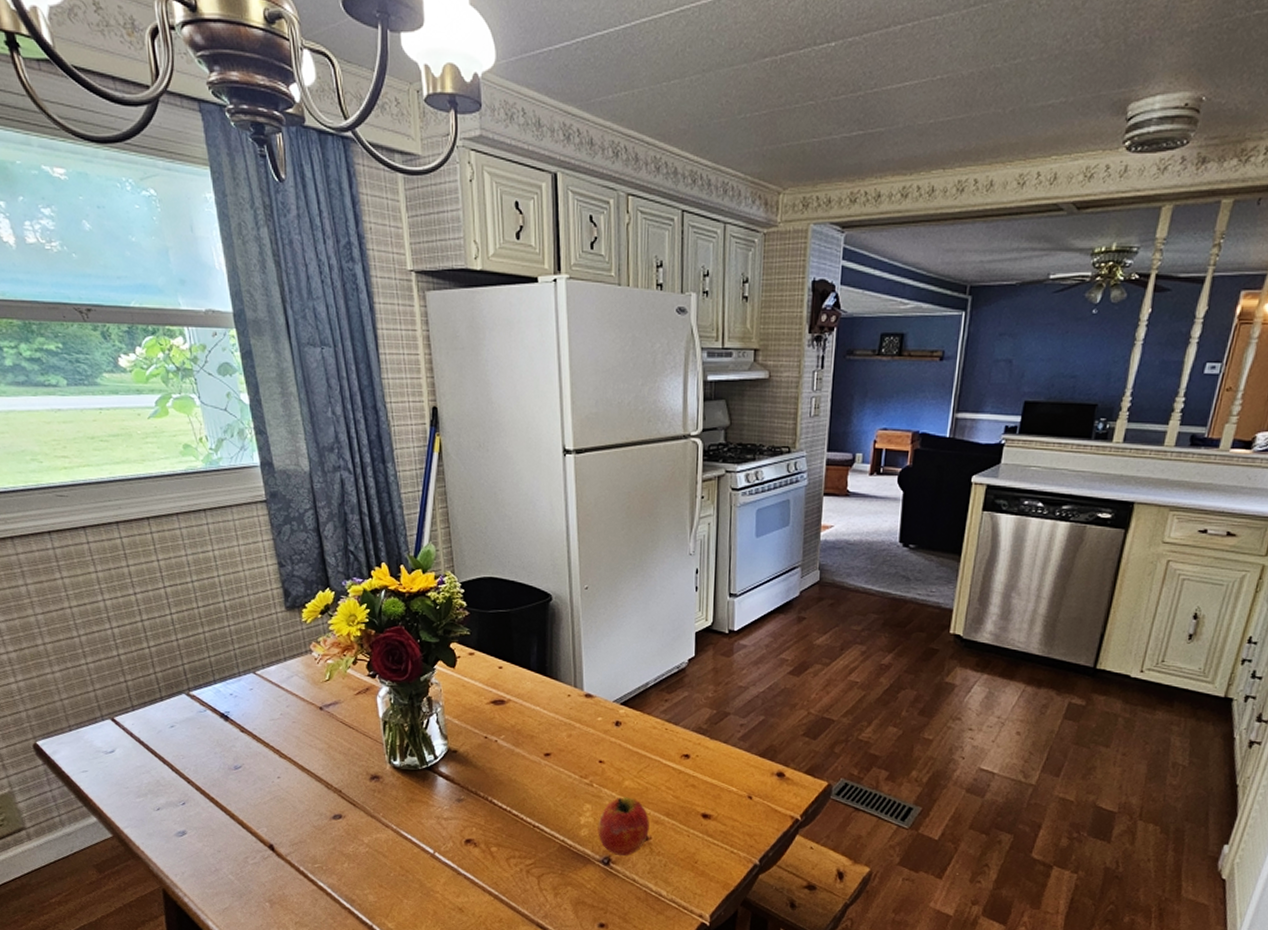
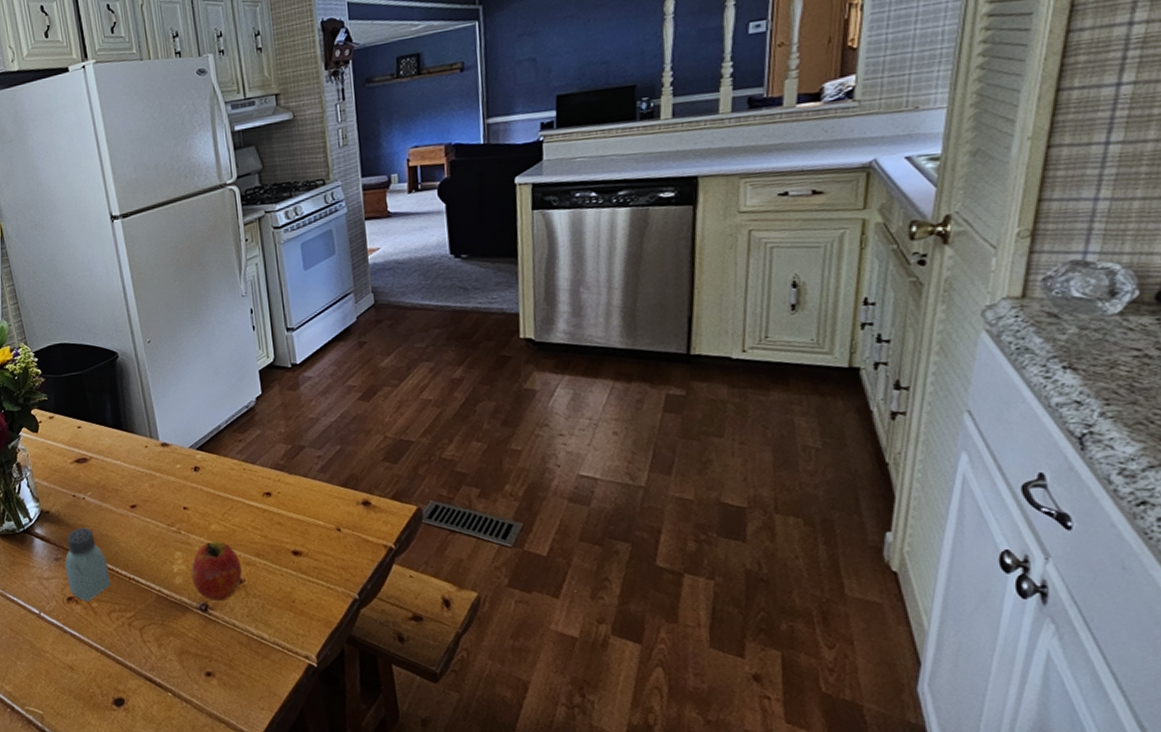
saltshaker: none [466,770,513,846] -> present [64,527,110,602]

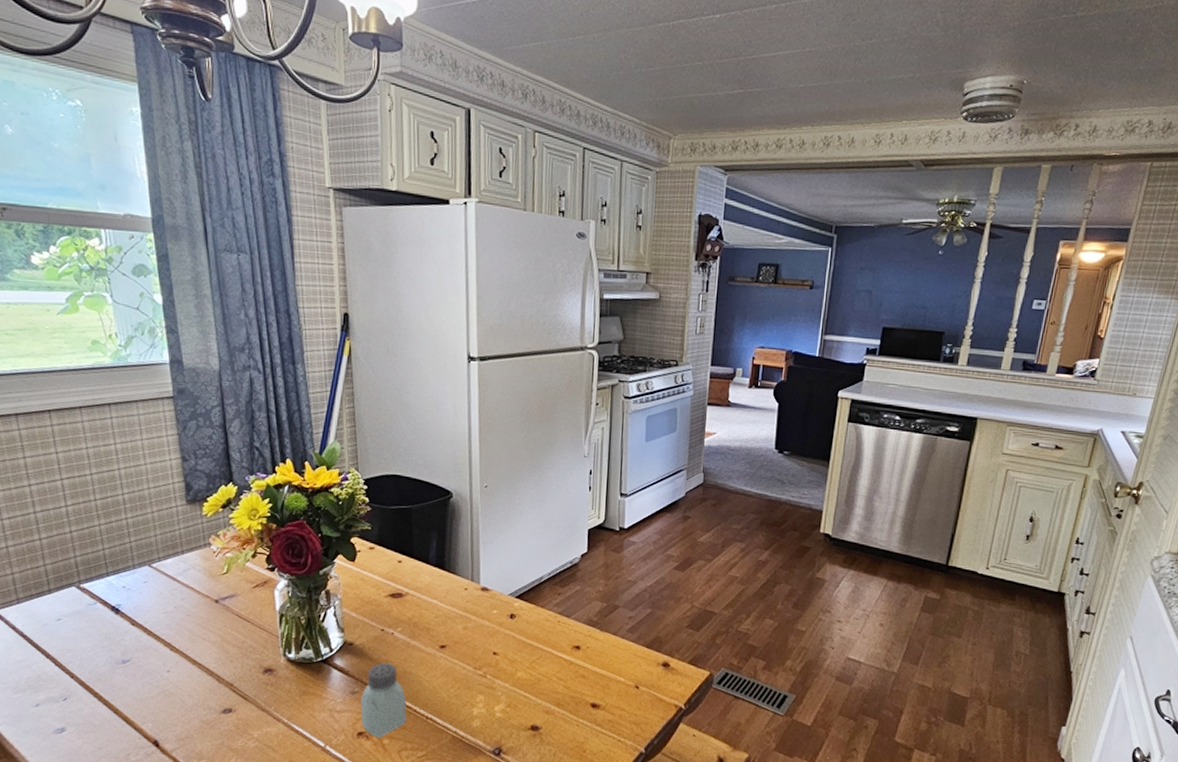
apple: present [190,541,242,601] -> none [490,688,540,746]

